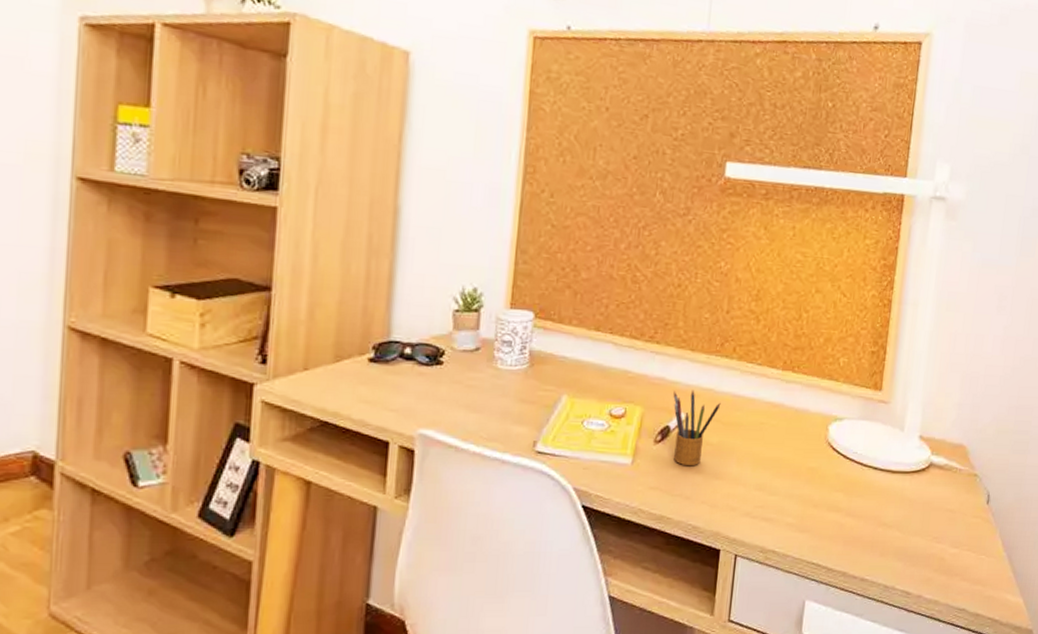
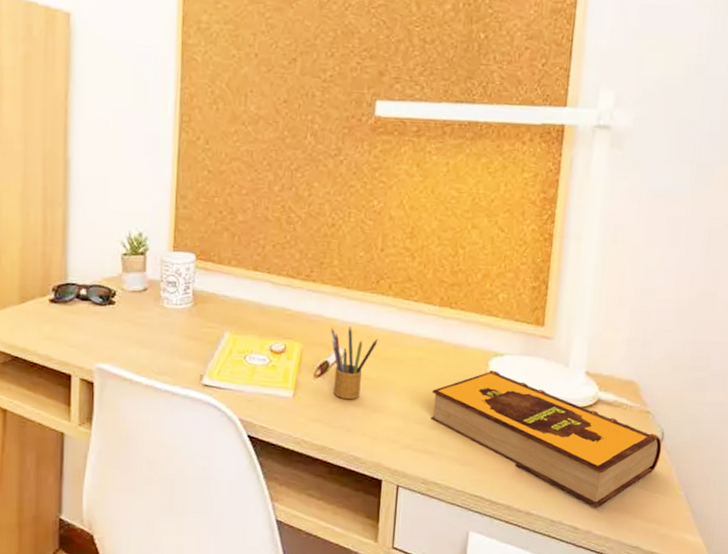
hardback book: none [771,435,988,571] -> present [431,370,662,507]

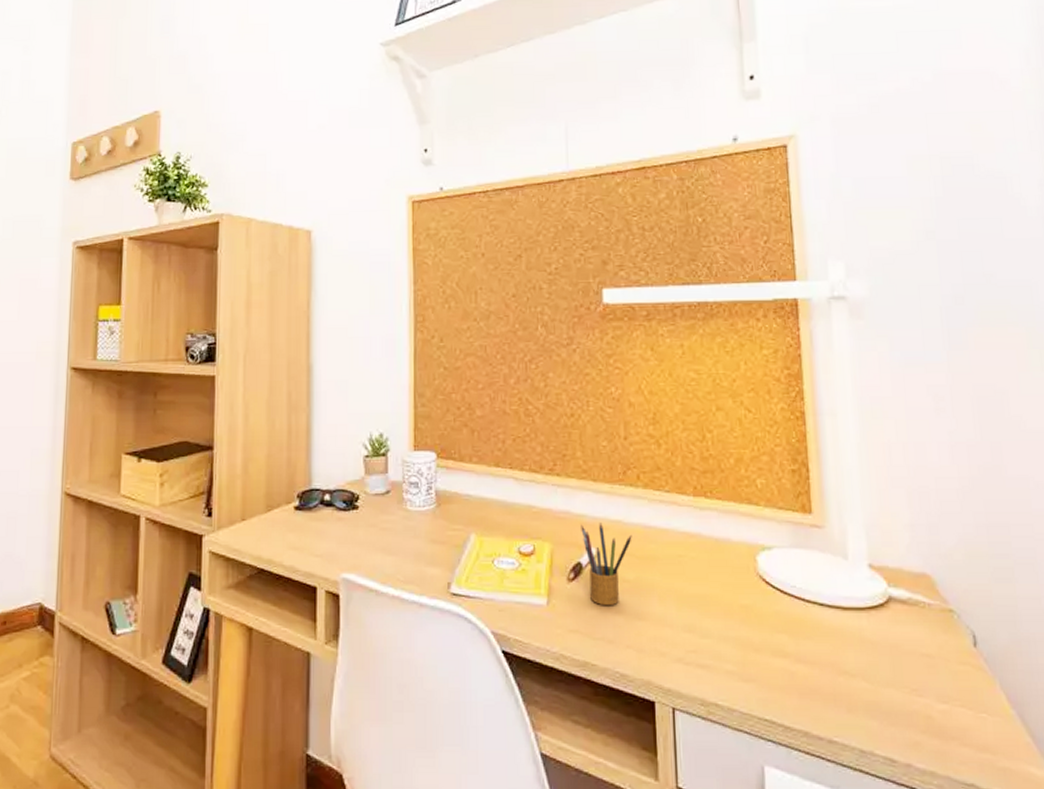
hardback book: present [431,370,662,507] -> none [698,567,978,732]

